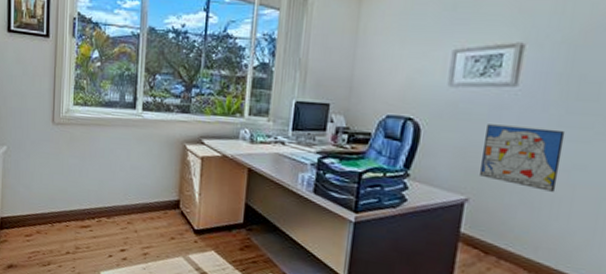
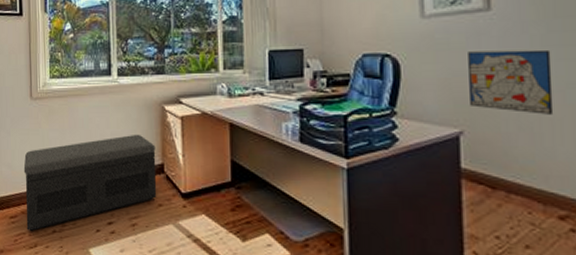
storage bench: none [41,169,174,250] -> present [23,134,157,231]

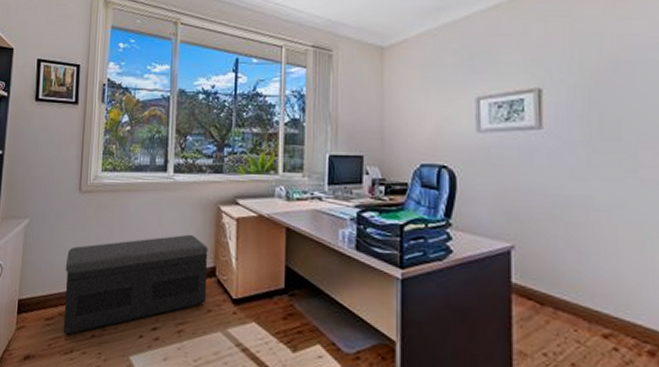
wall art: present [468,49,554,115] -> none [520,167,599,233]

